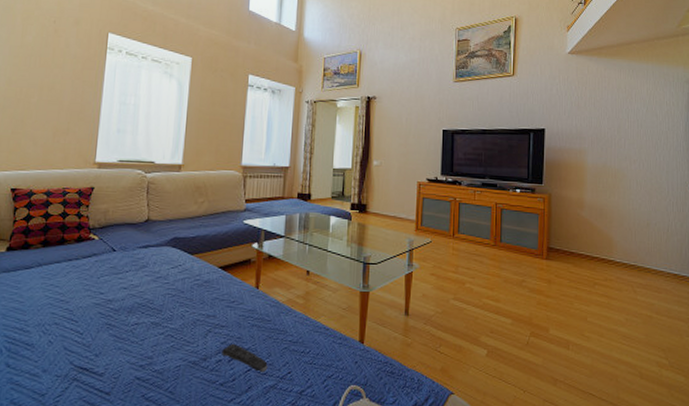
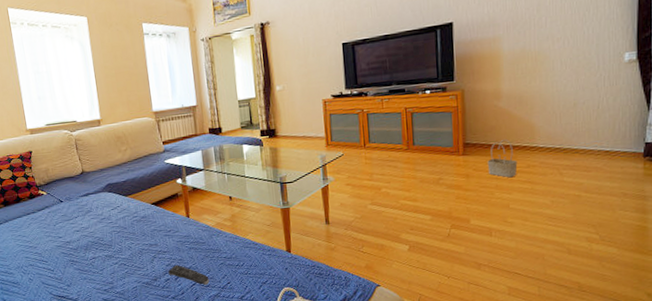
basket: none [568,249,596,289] -> present [487,140,518,178]

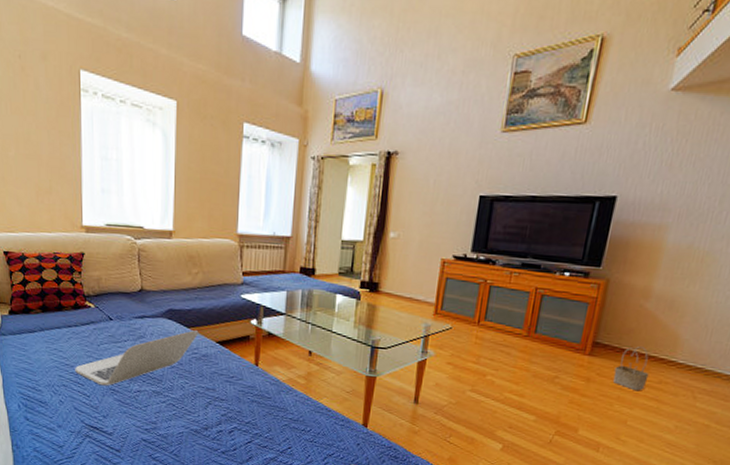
laptop: none [38,196,136,259] -> present [75,329,199,386]
remote control: present [168,264,210,285] -> none [222,416,268,445]

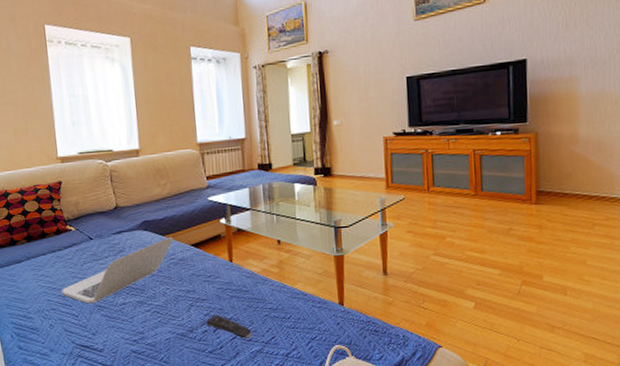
remote control: none [222,416,268,445] -> present [206,314,252,339]
basket: present [613,347,649,391] -> none [562,189,596,231]

